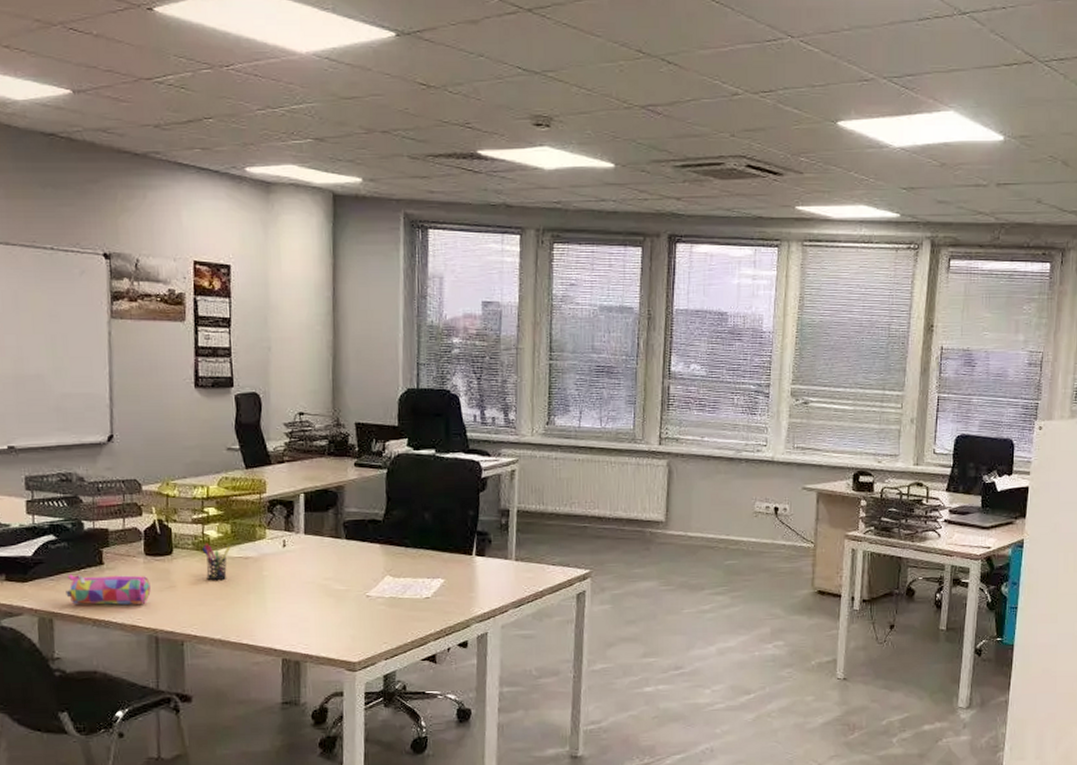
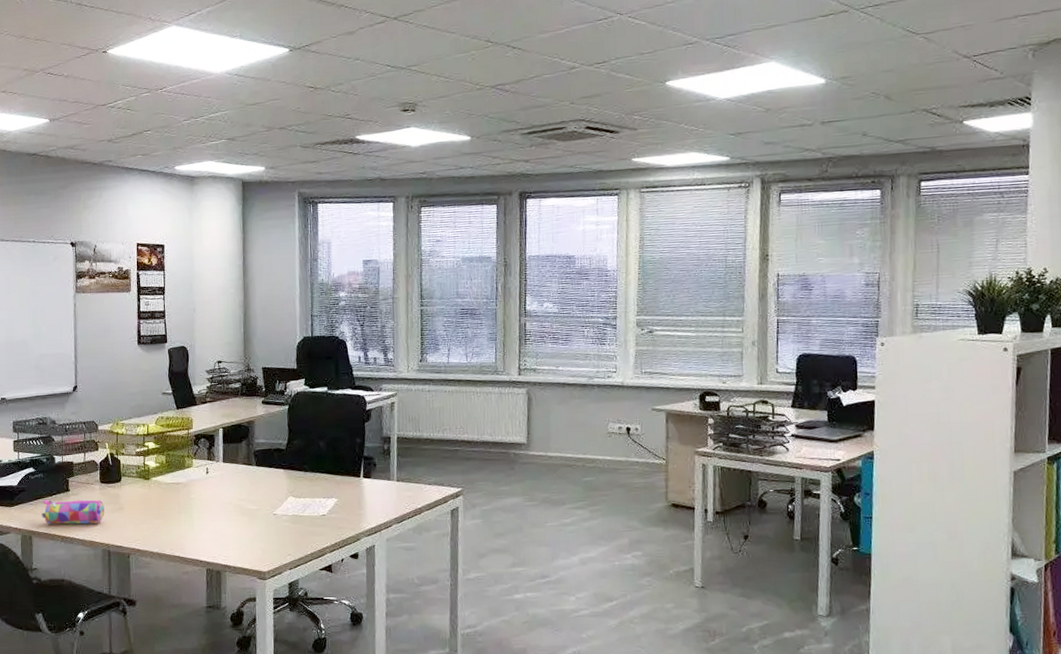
pen holder: present [202,543,231,581] -> none [143,471,166,503]

